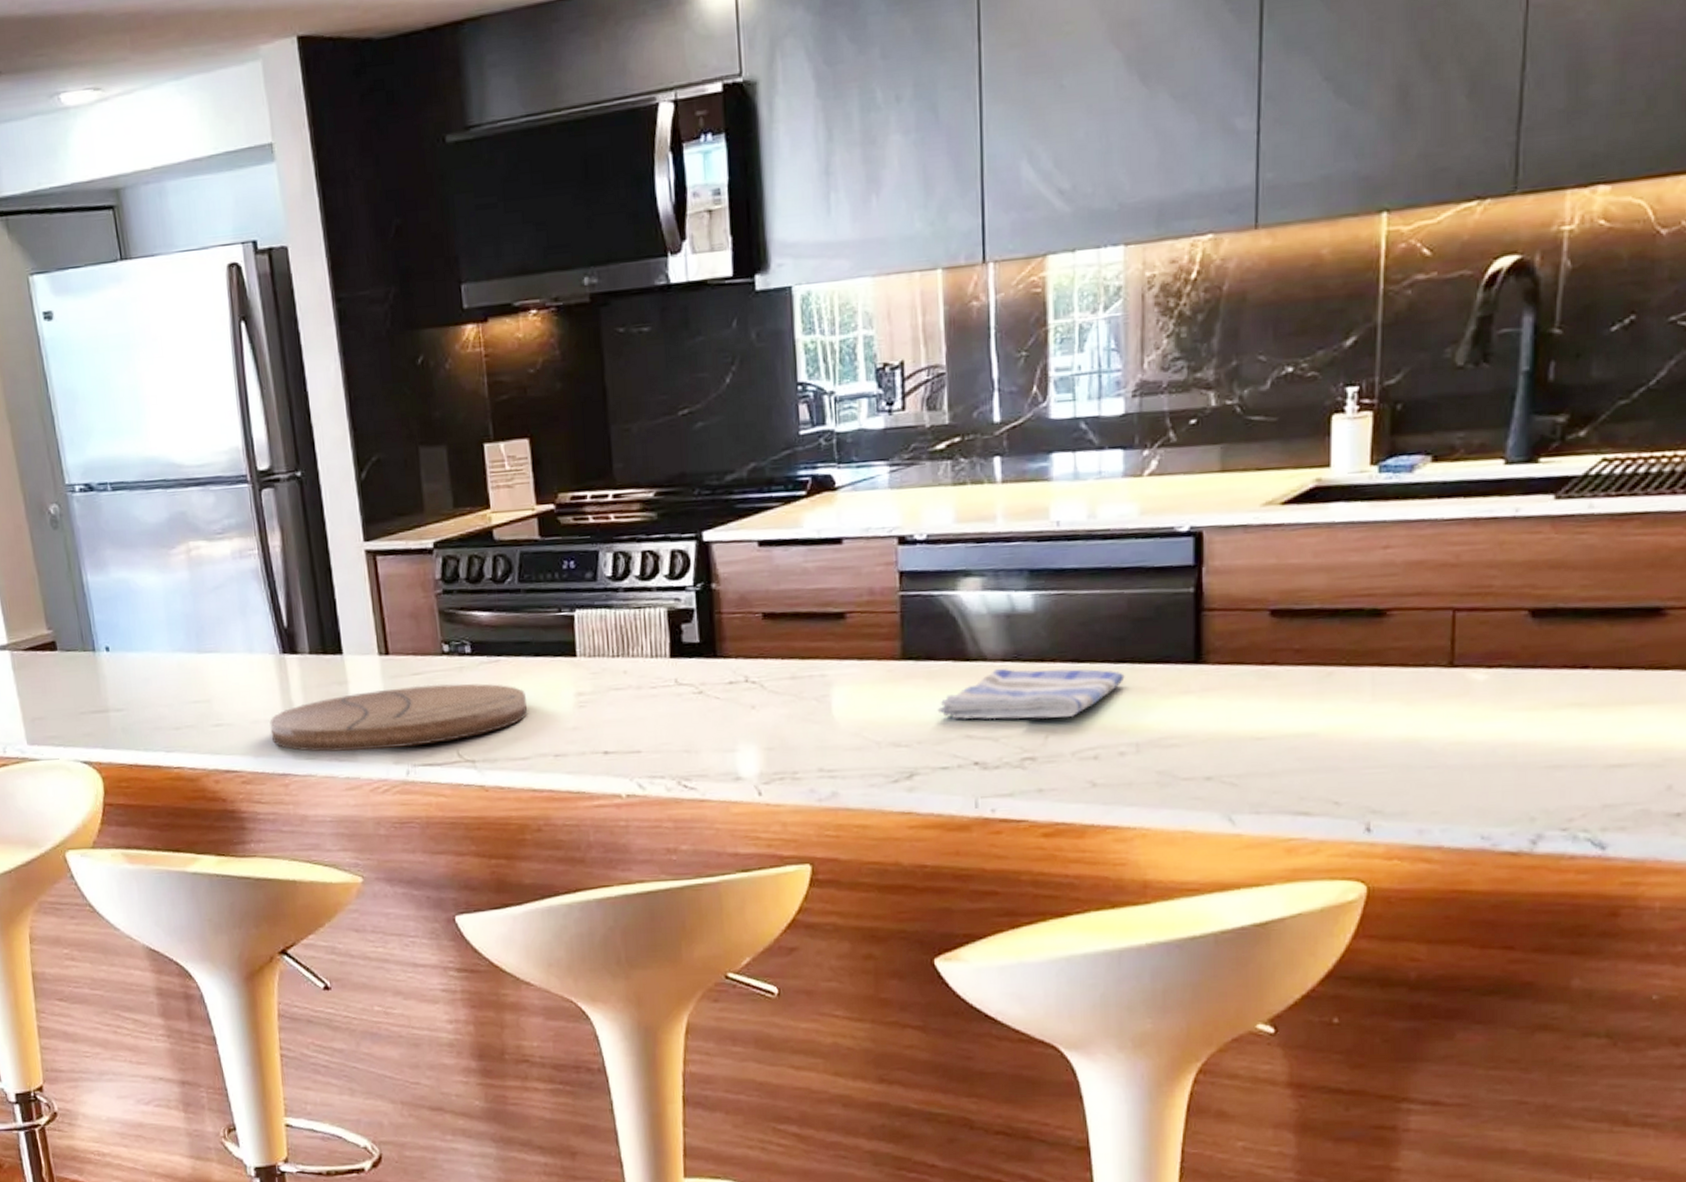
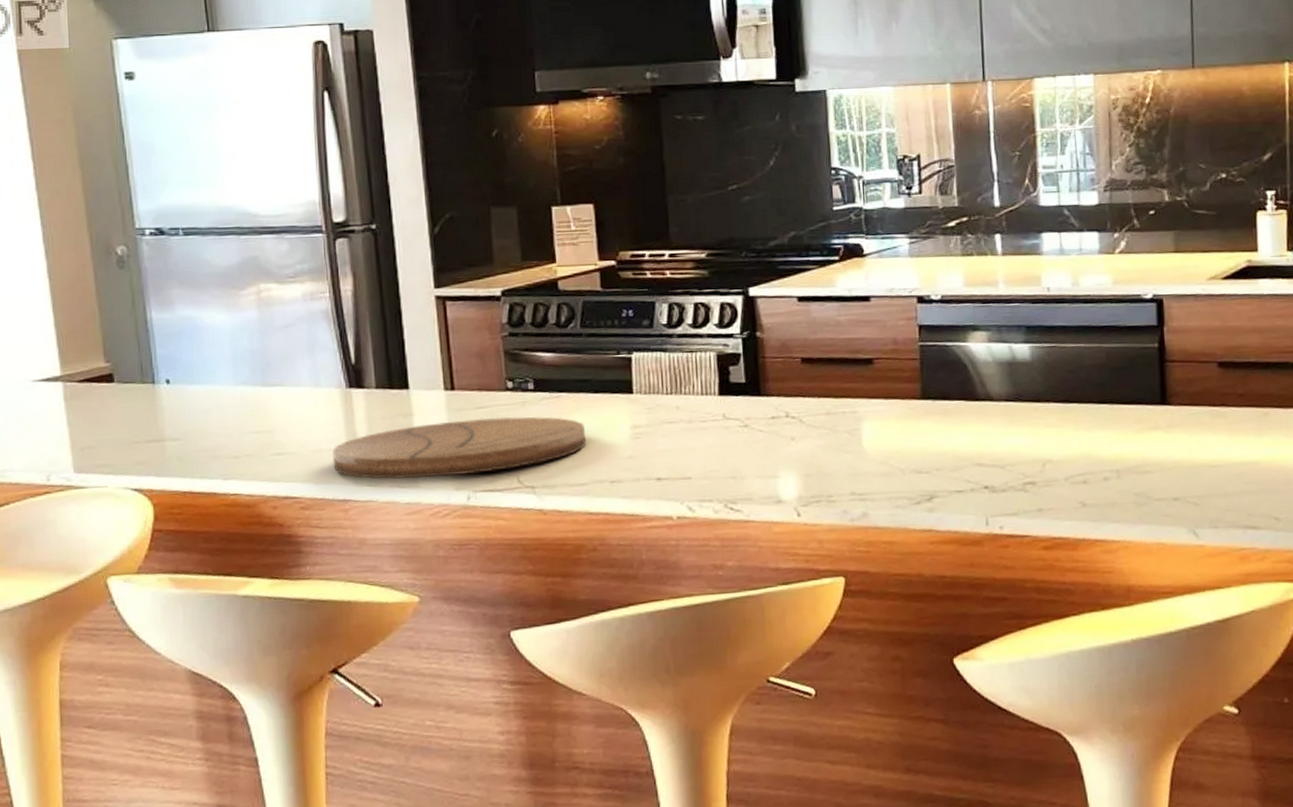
dish towel: present [937,668,1125,720] -> none [952,407,1106,450]

